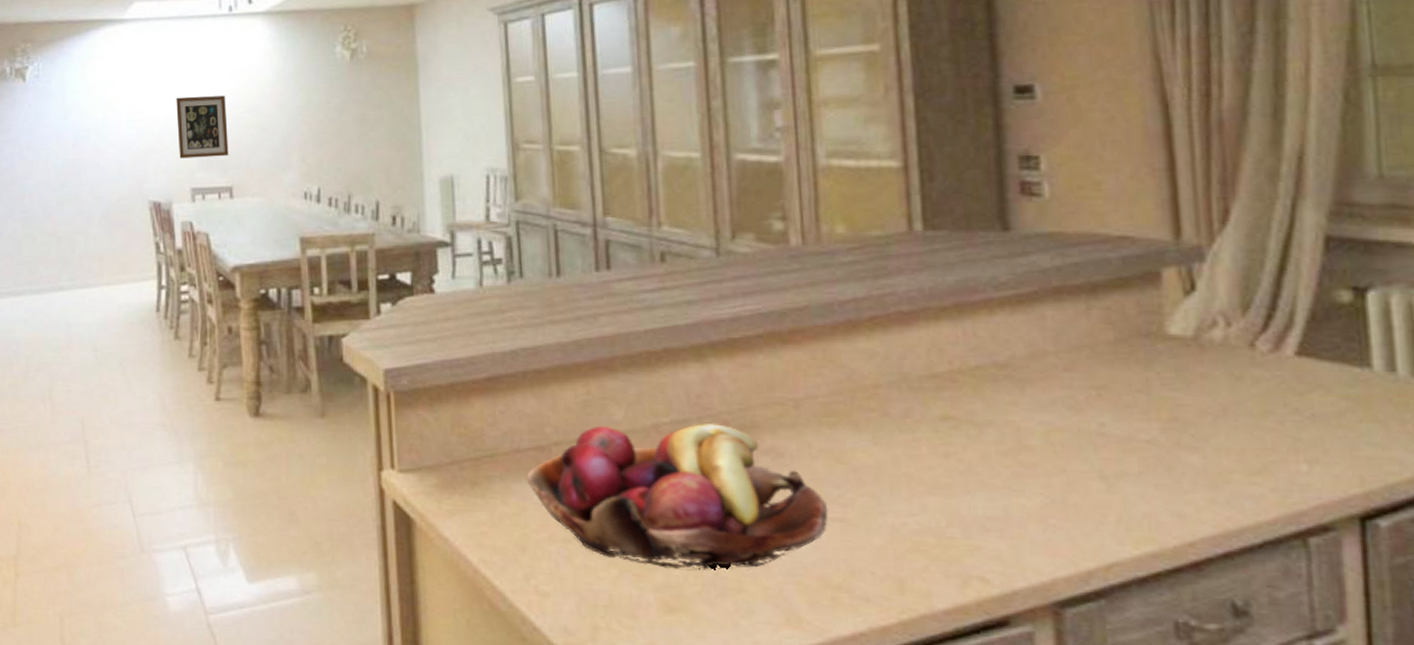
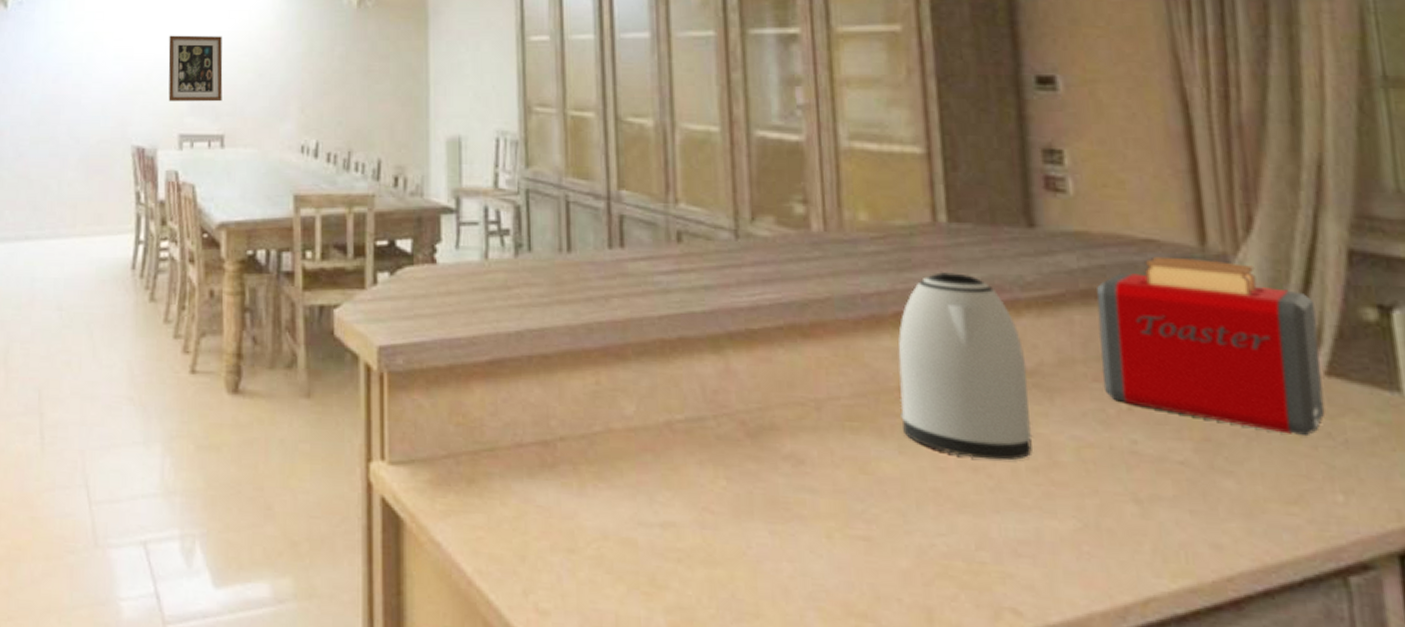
fruit basket: present [526,424,829,571] -> none [528,420,852,591]
kettle: none [873,277,1003,446] -> present [898,272,1033,461]
toaster: none [1069,252,1294,413] -> present [1096,256,1325,437]

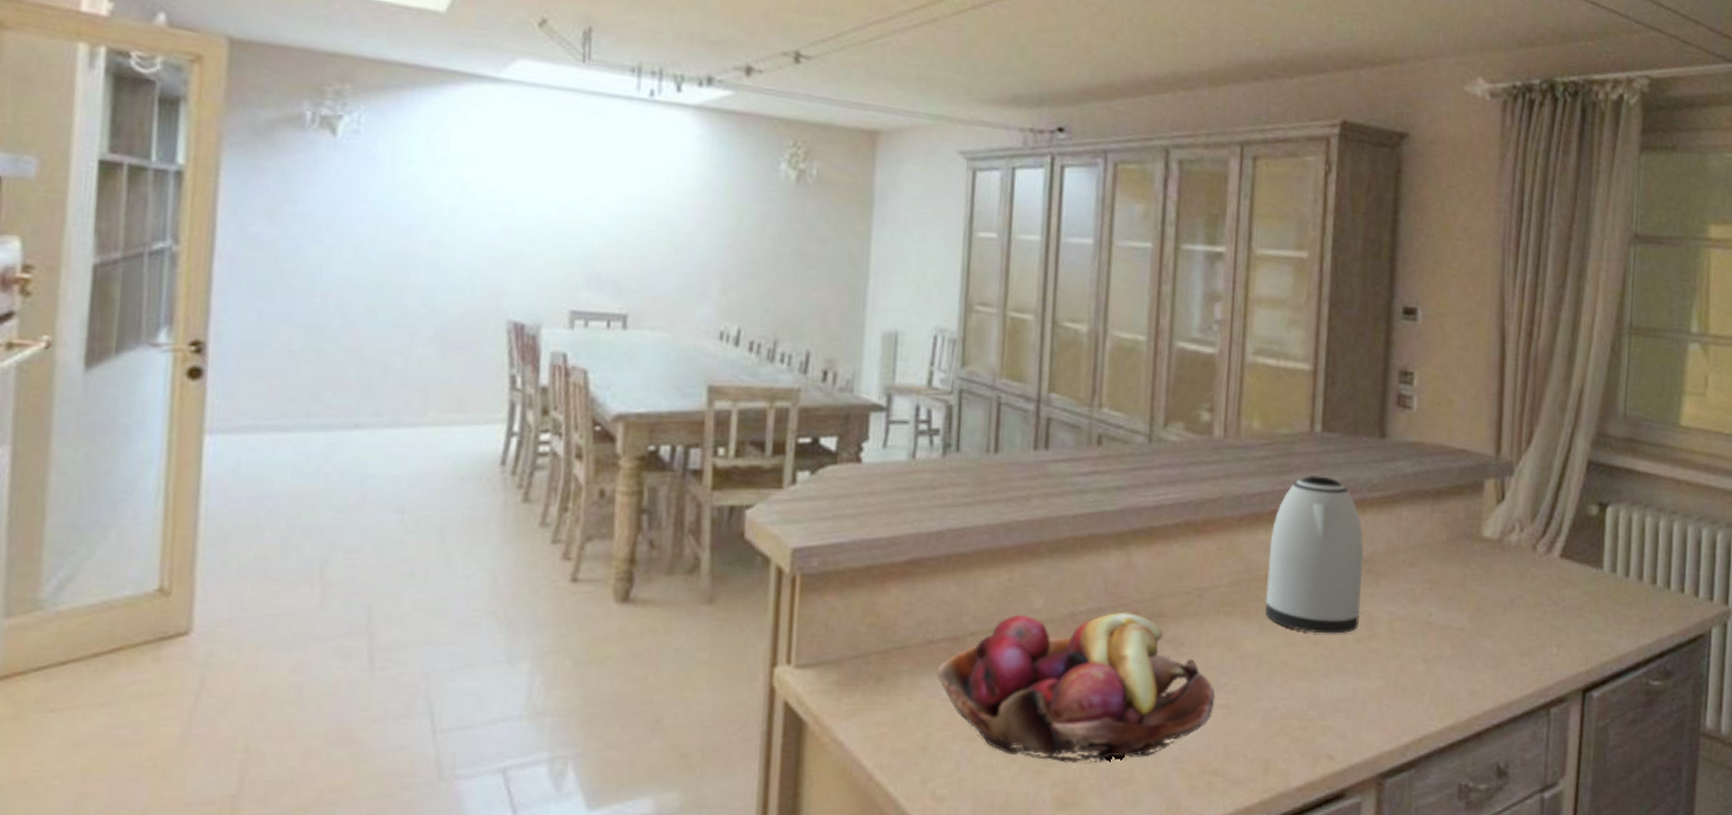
wall art: present [168,35,223,102] -> none [558,192,632,276]
fruit basket: none [528,420,852,591] -> present [936,613,1216,764]
toaster: present [1096,256,1325,437] -> none [1415,464,1561,605]

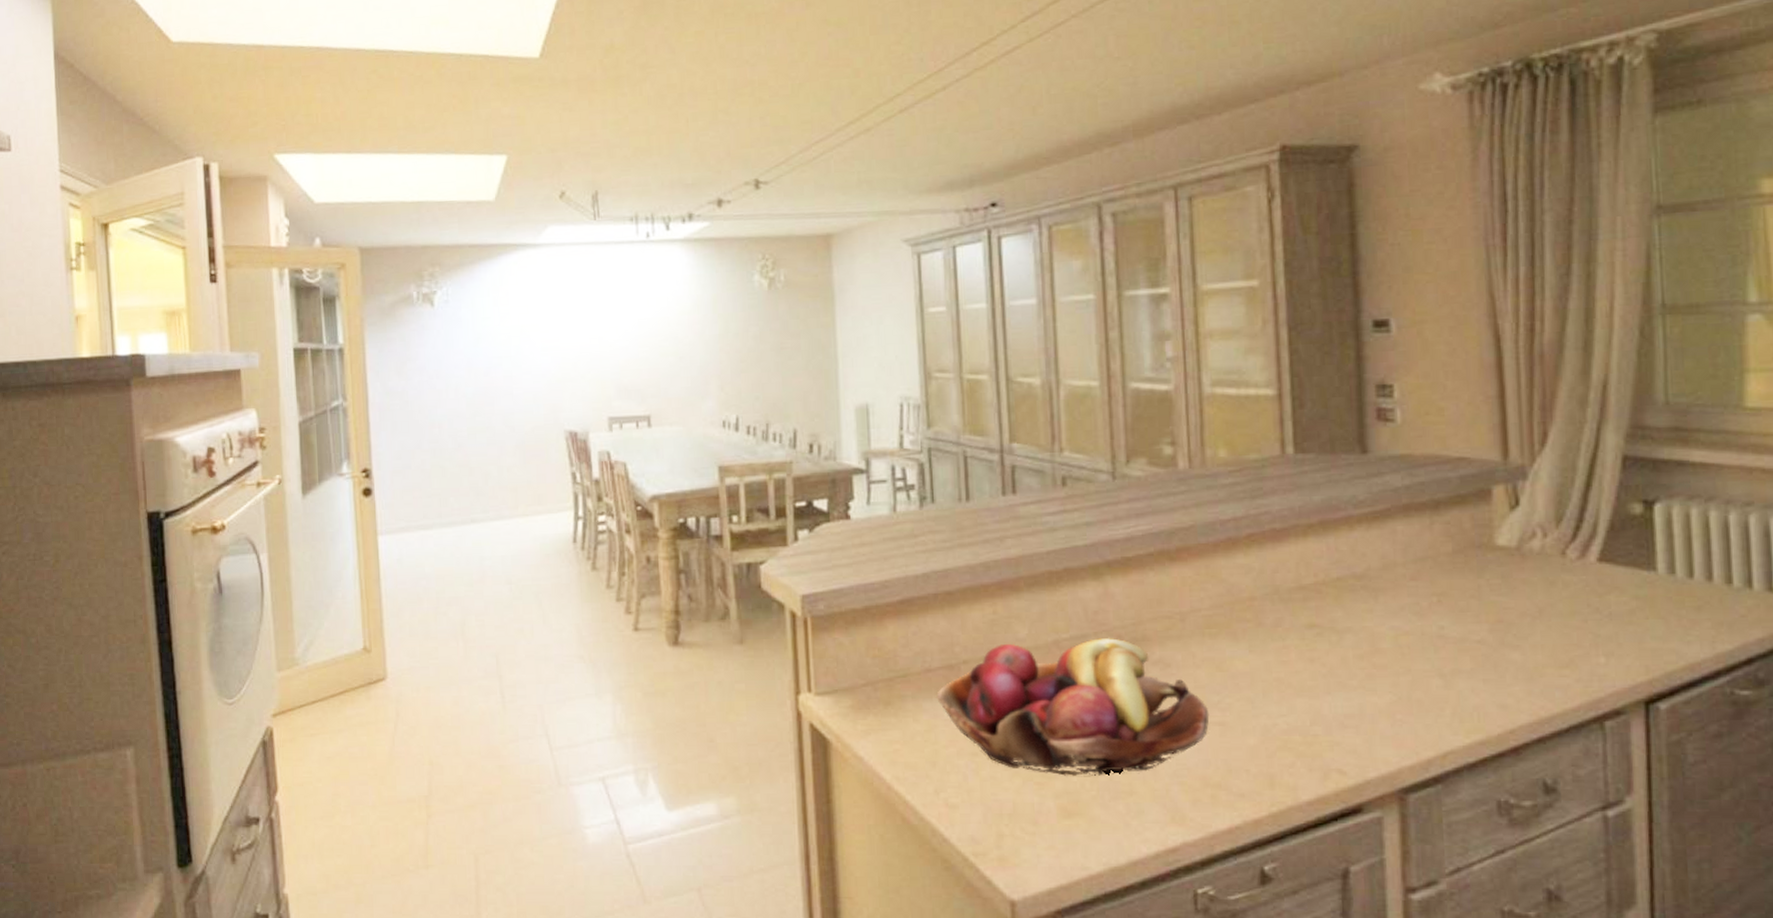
kettle: present [1265,475,1364,634] -> none [1250,497,1359,651]

